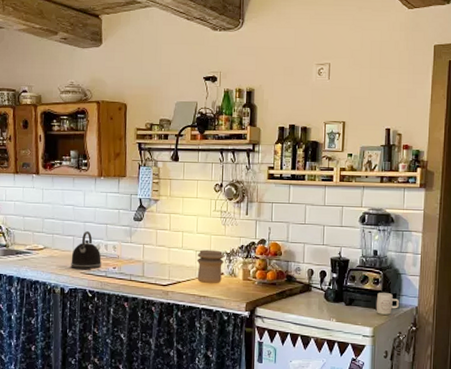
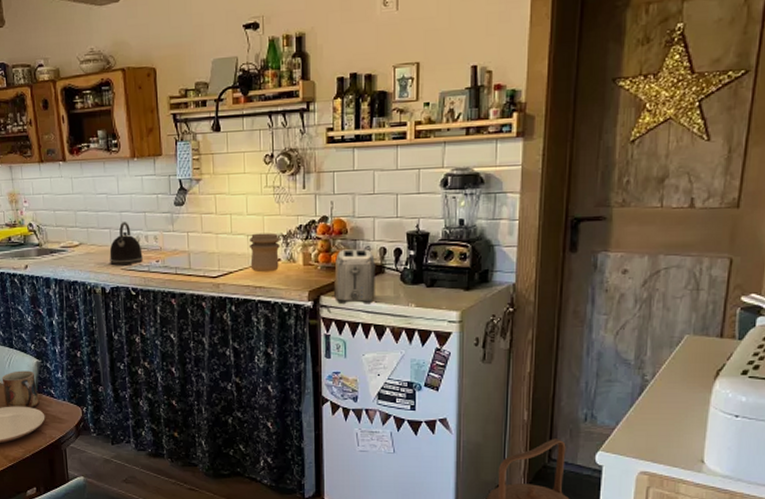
toaster: none [267,269,304,317] -> present [333,249,376,305]
mug: present [376,292,399,315] -> none [463,268,492,295]

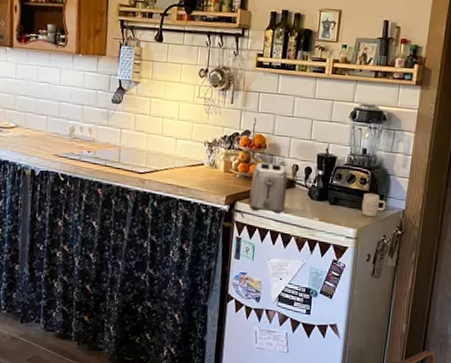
kettle: present [109,222,144,266] -> none [43,111,77,153]
jar: present [248,233,281,273] -> none [176,137,206,175]
mug: none [463,268,492,295] -> present [361,192,386,217]

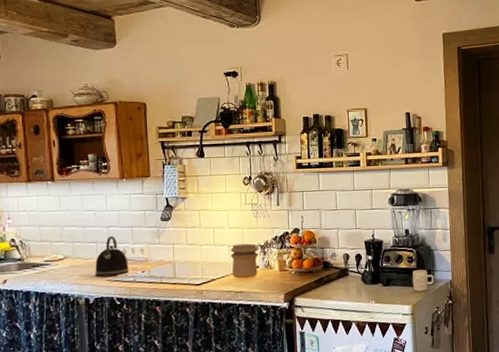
kettle: none [43,111,77,153] -> present [95,236,130,278]
jar: none [176,137,206,175] -> present [230,243,259,279]
toaster: present [247,162,288,214] -> none [306,255,343,305]

